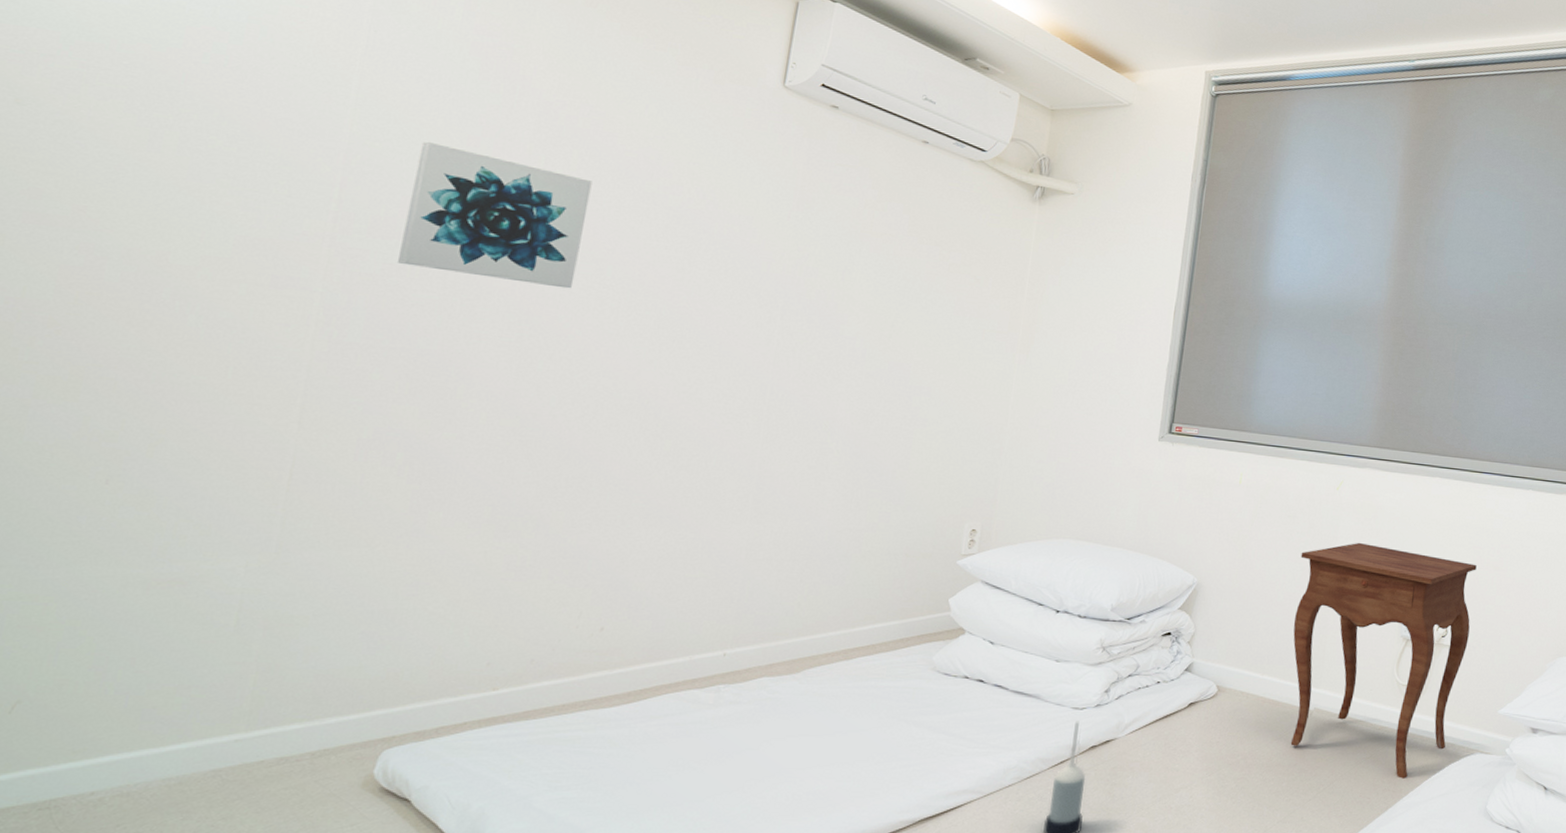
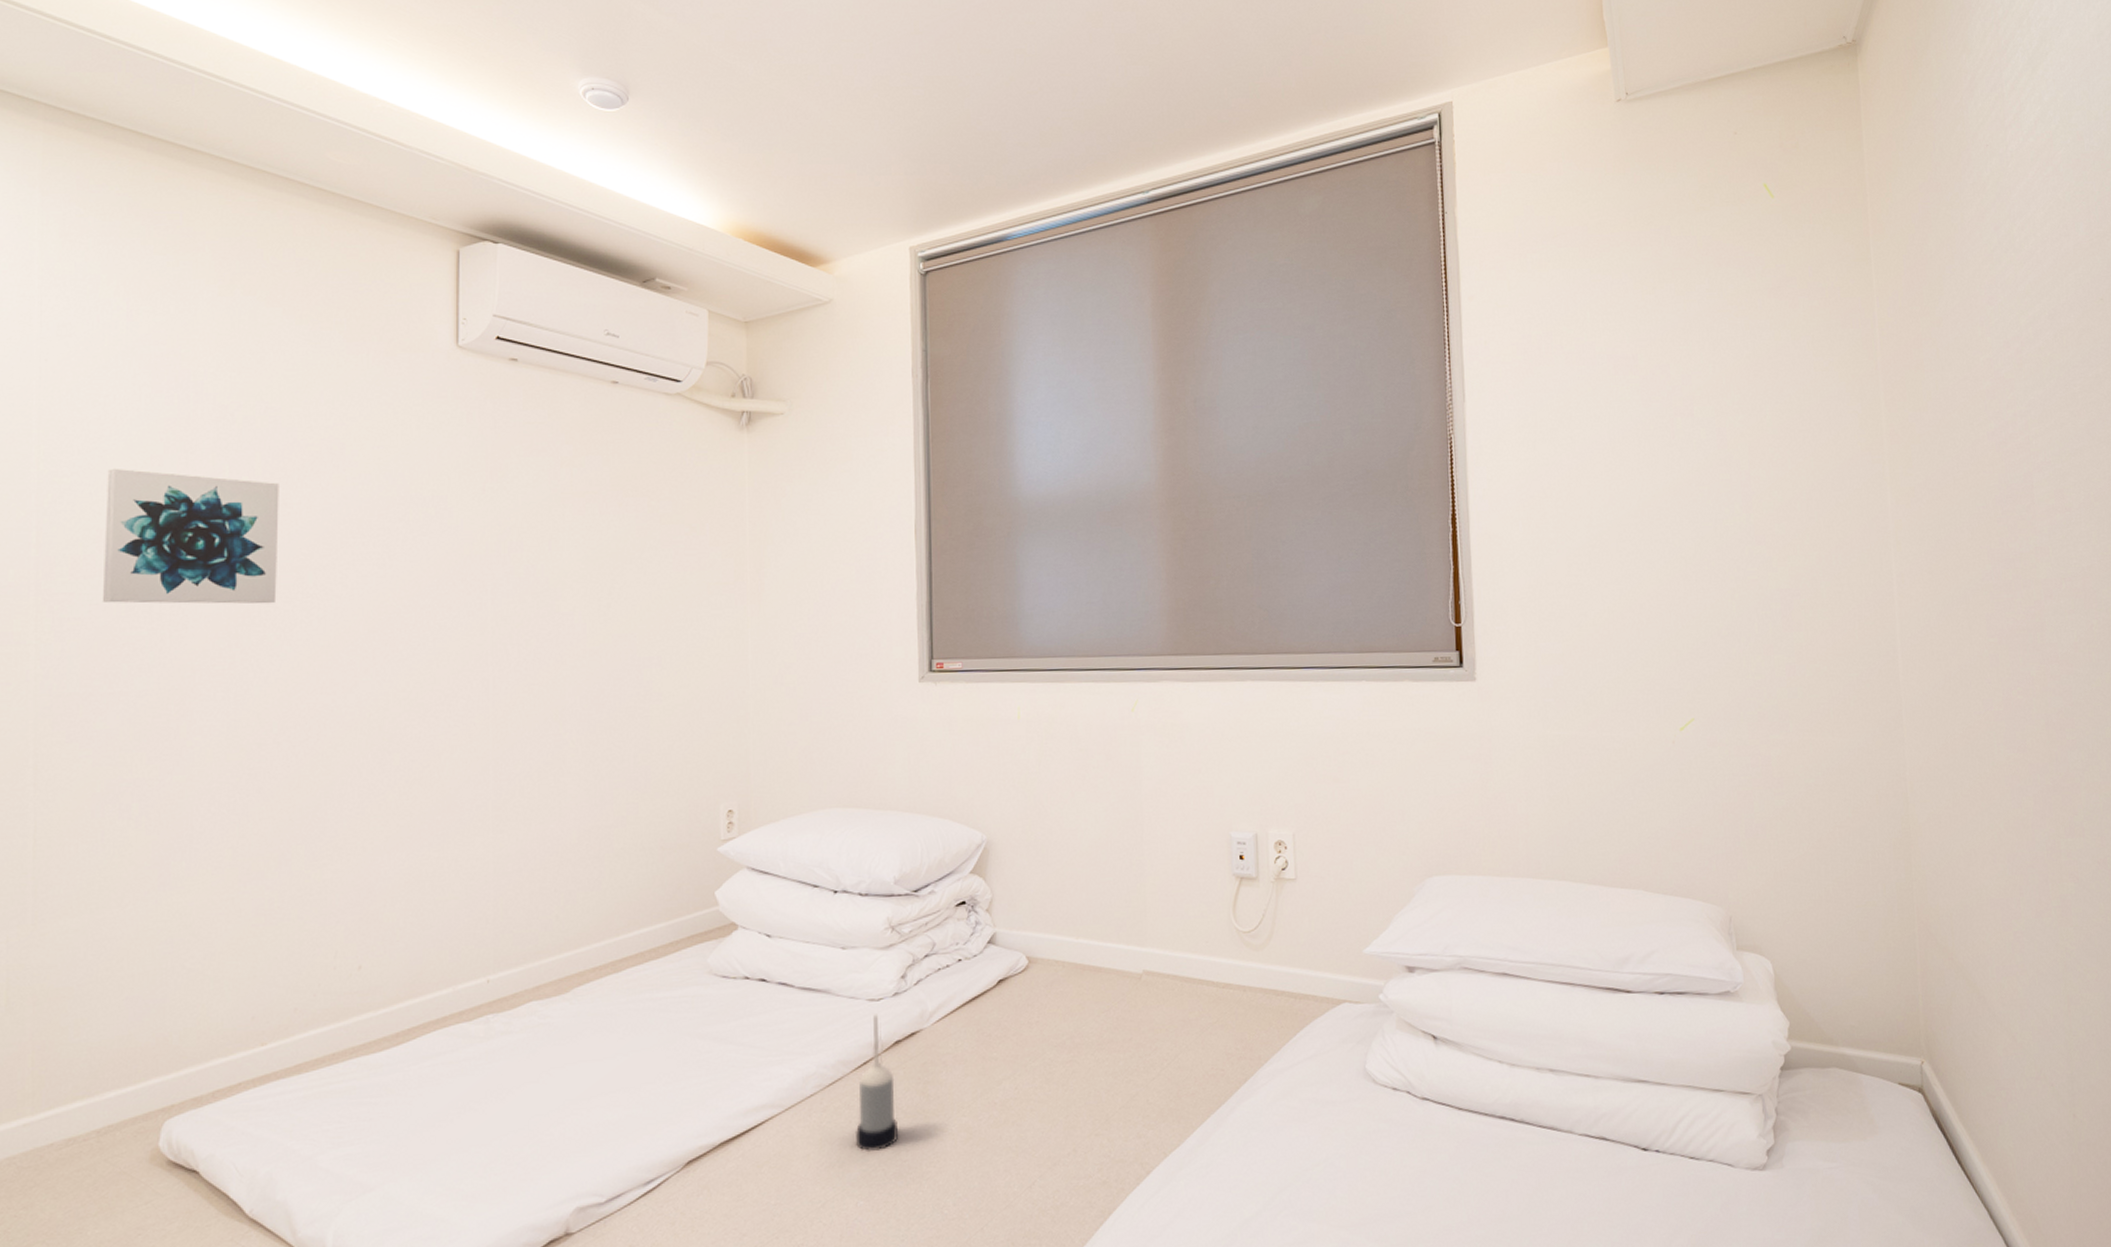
side table: present [1290,542,1477,779] -> none [1101,769,1315,1043]

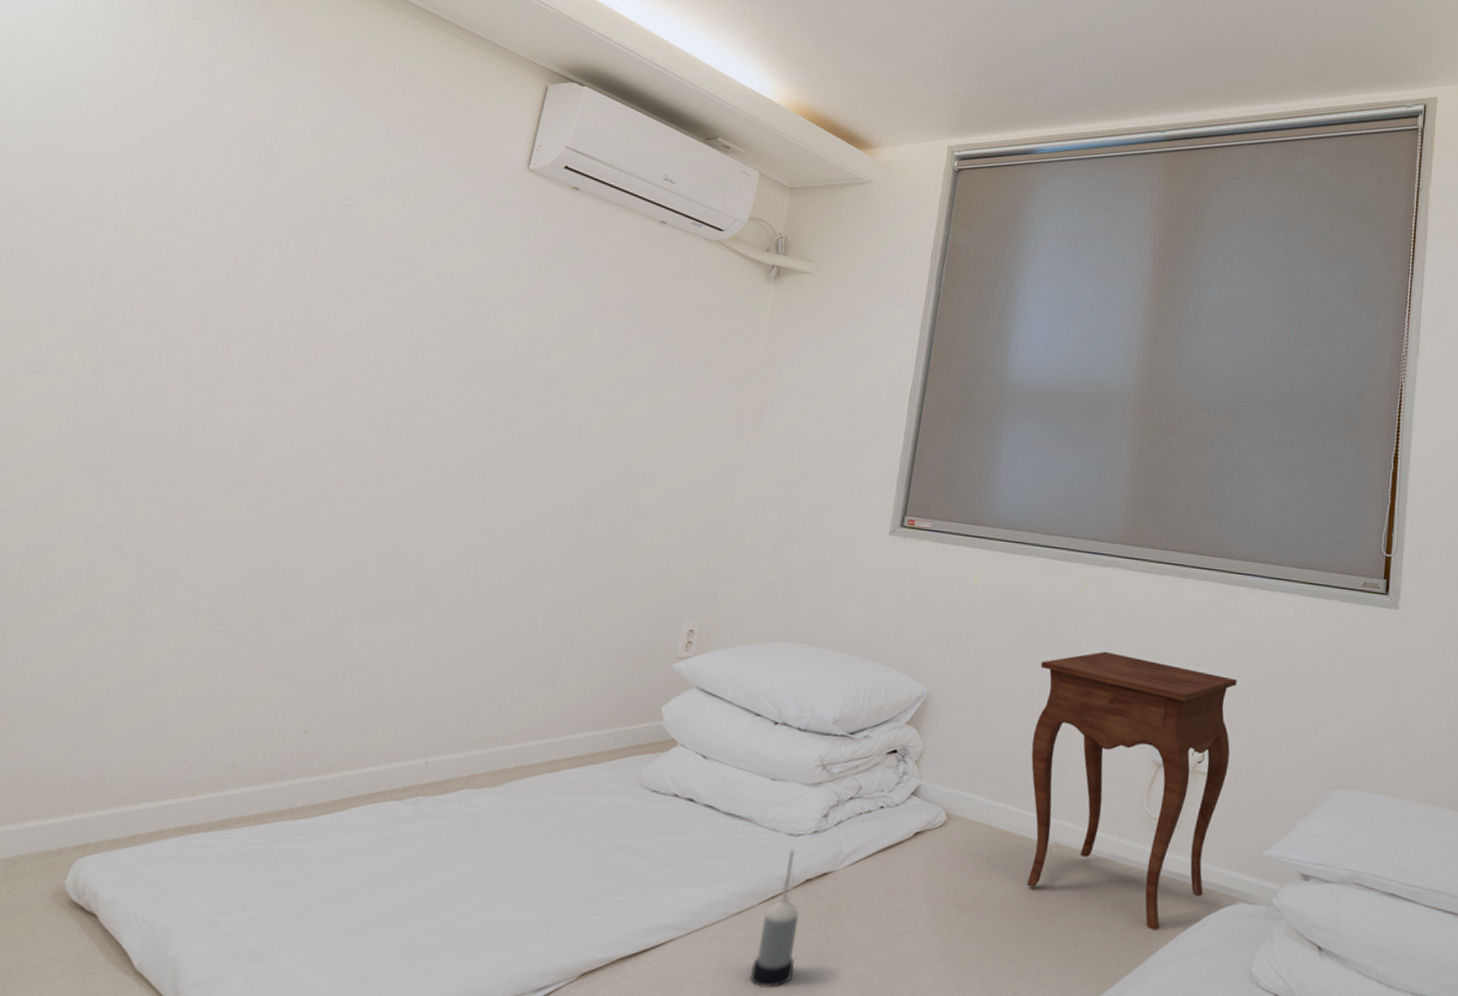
wall art: present [103,468,279,604] -> none [147,228,338,373]
side table: none [1101,769,1315,1043] -> present [1026,651,1237,930]

